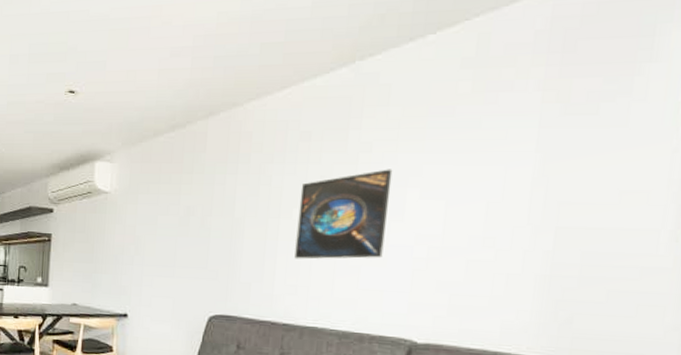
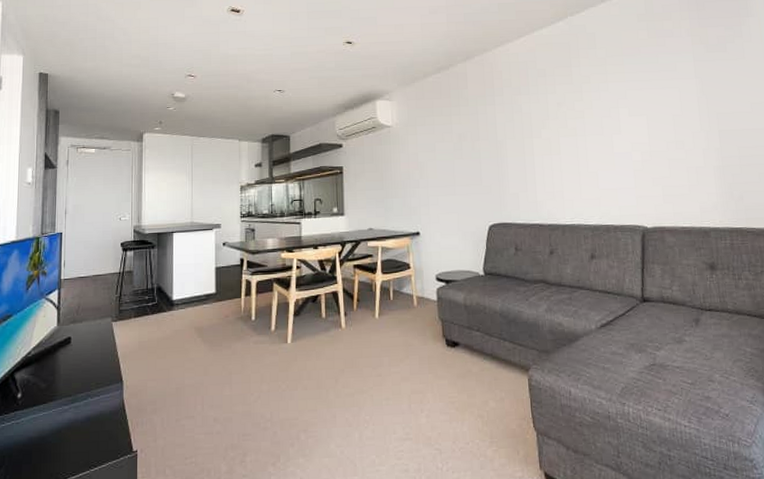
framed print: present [294,169,393,259] -> none [544,95,612,170]

